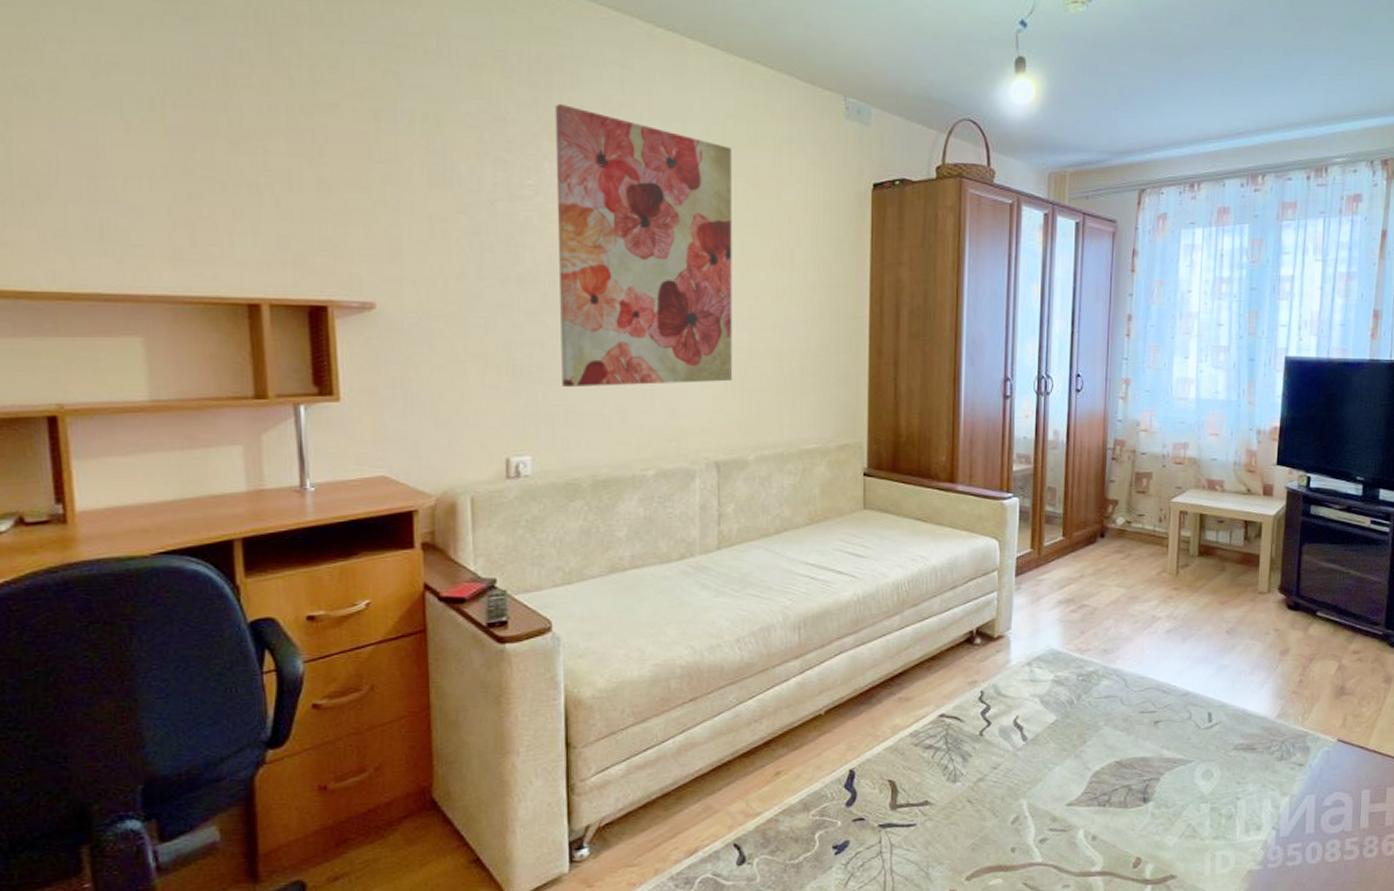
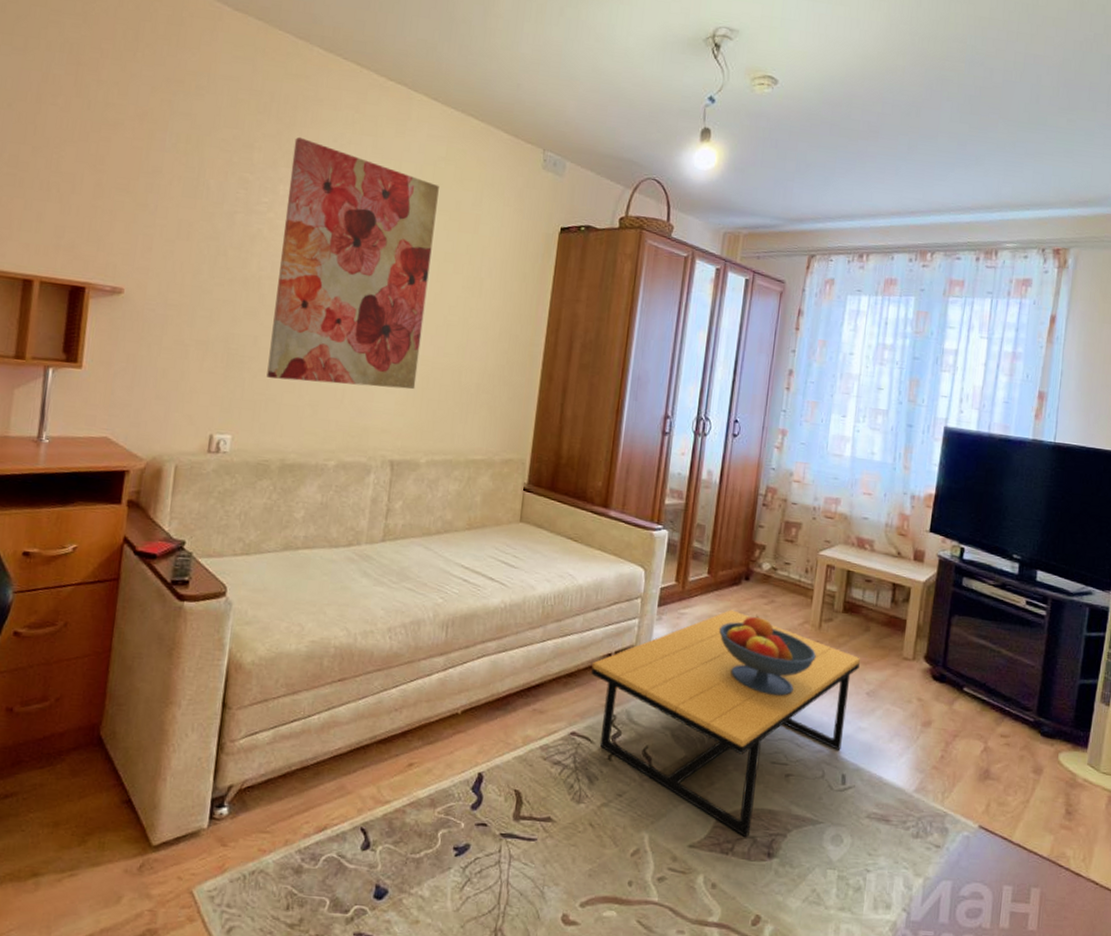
coffee table: none [954,569,1219,788] -> present [591,609,861,838]
fruit bowl: none [1079,569,1175,648] -> present [719,614,816,696]

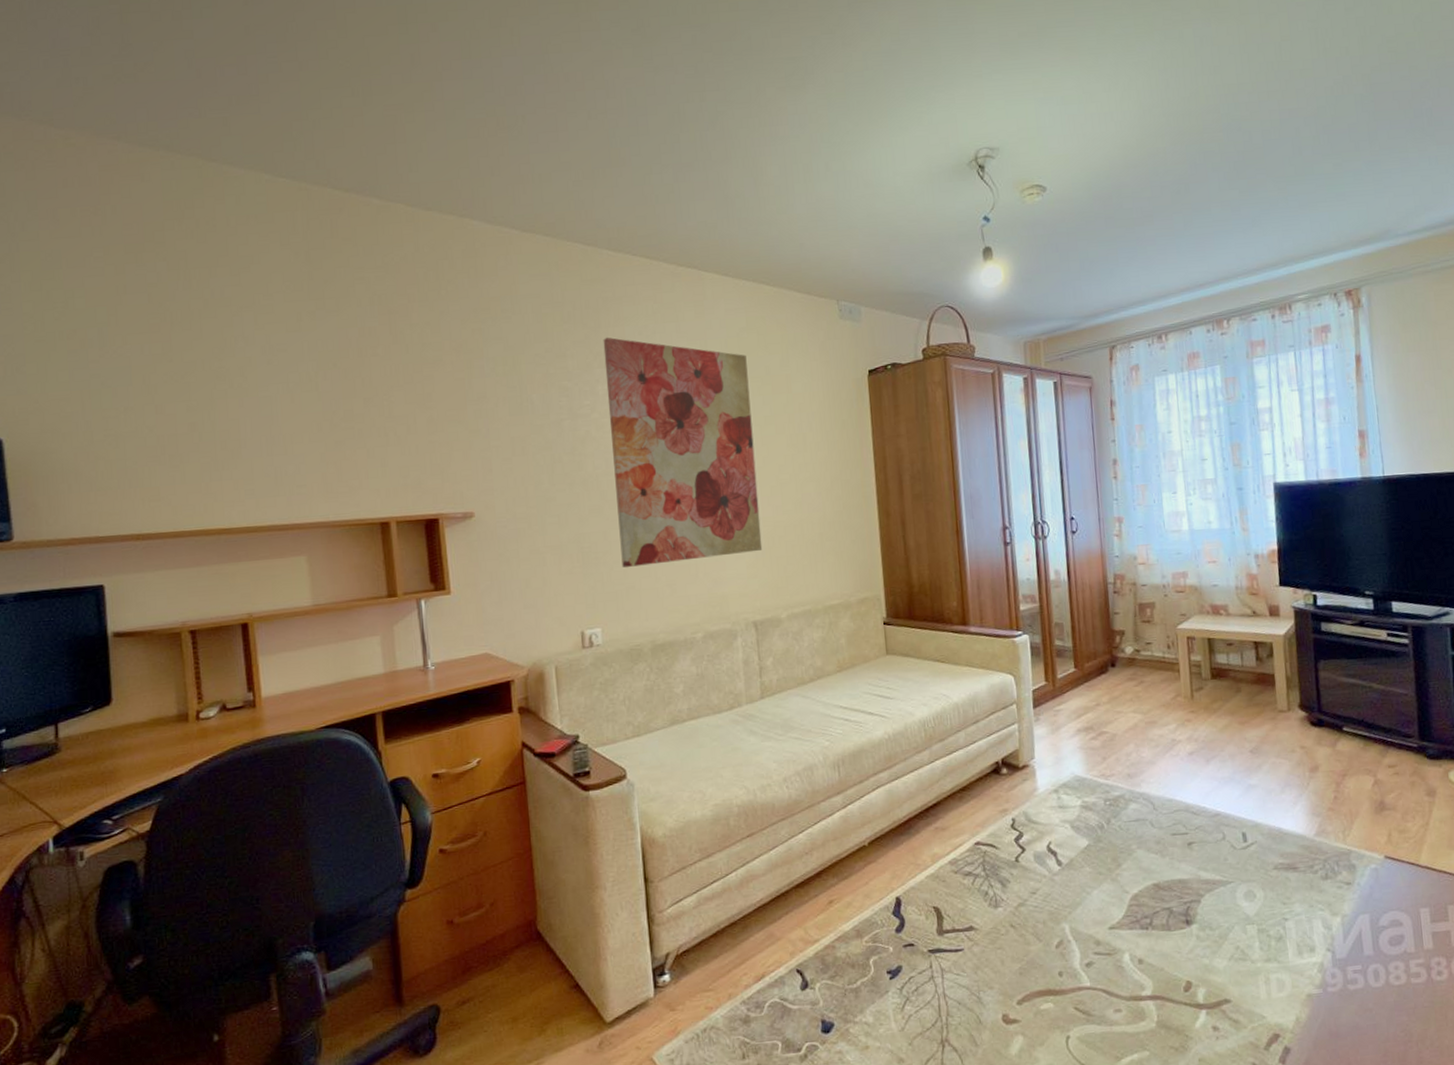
coffee table: present [591,609,861,838] -> none [982,697,1239,911]
fruit bowl: present [719,614,816,696] -> none [1097,696,1194,771]

